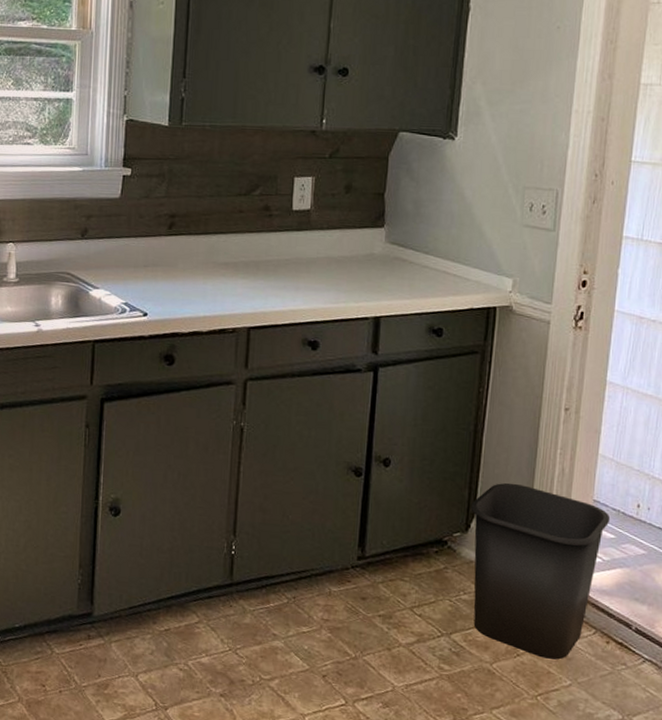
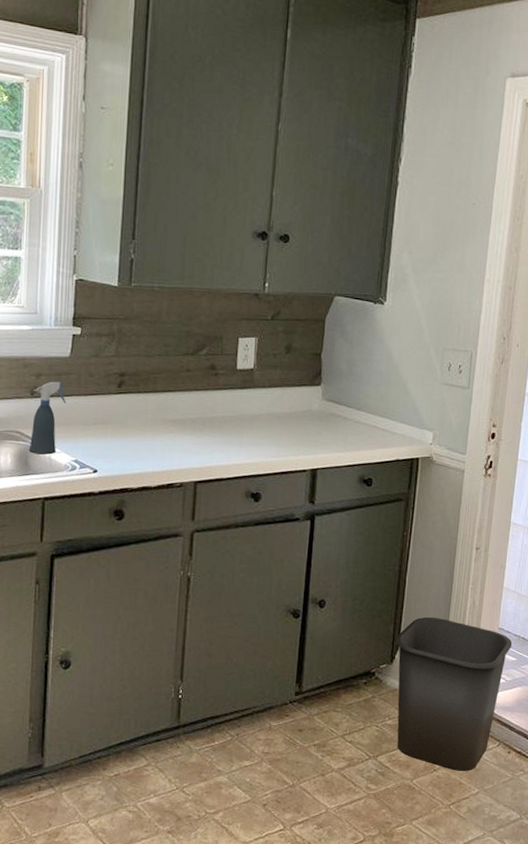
spray bottle: none [79,222,117,297] -> present [29,381,66,455]

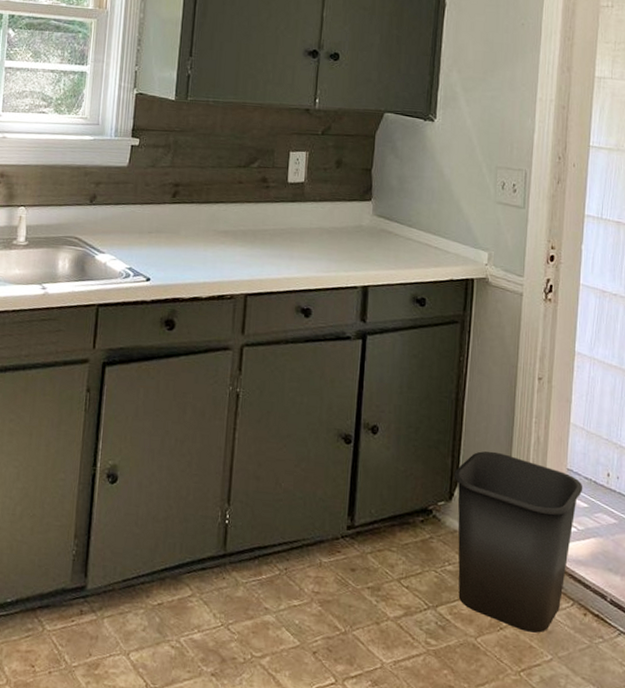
spray bottle: present [29,381,66,455] -> none [86,189,123,262]

